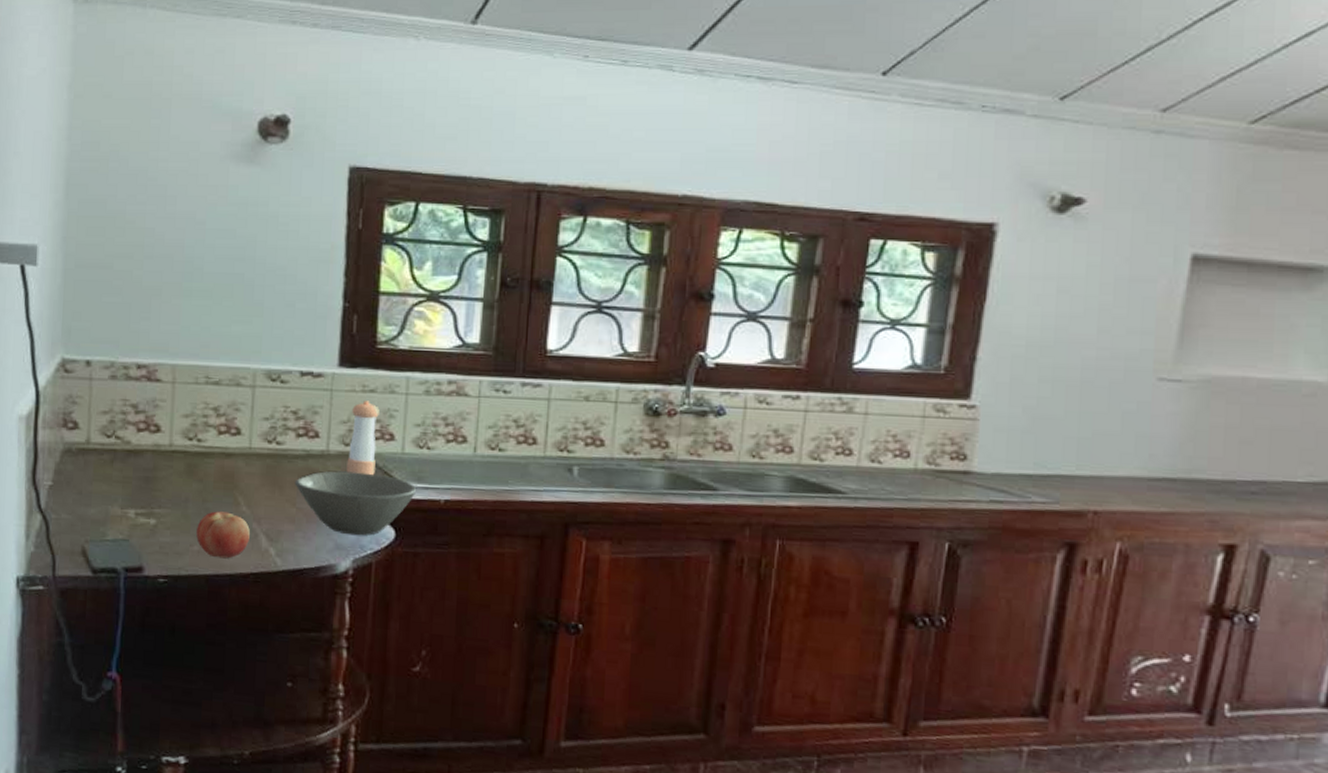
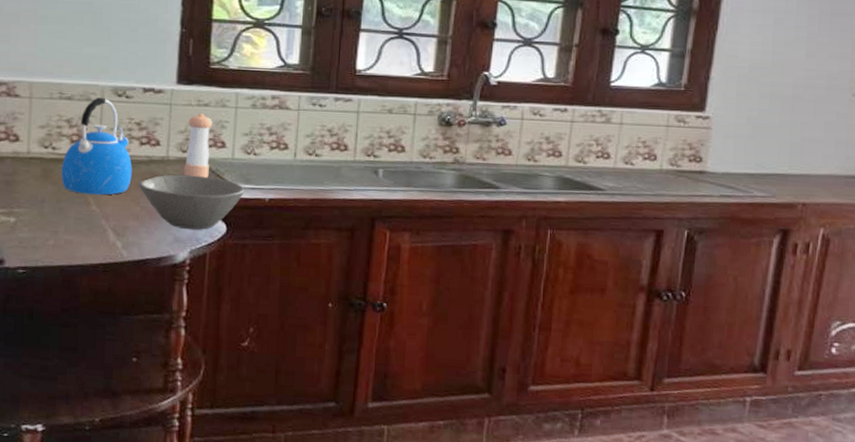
fruit: present [196,511,250,559] -> none [52,210,99,252]
kettle: none [207,382,288,495] -> present [61,97,132,195]

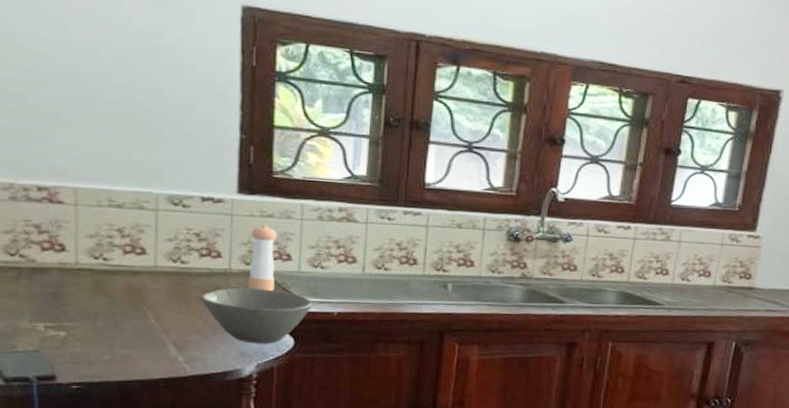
kettle: present [61,97,132,195] -> none [115,206,192,309]

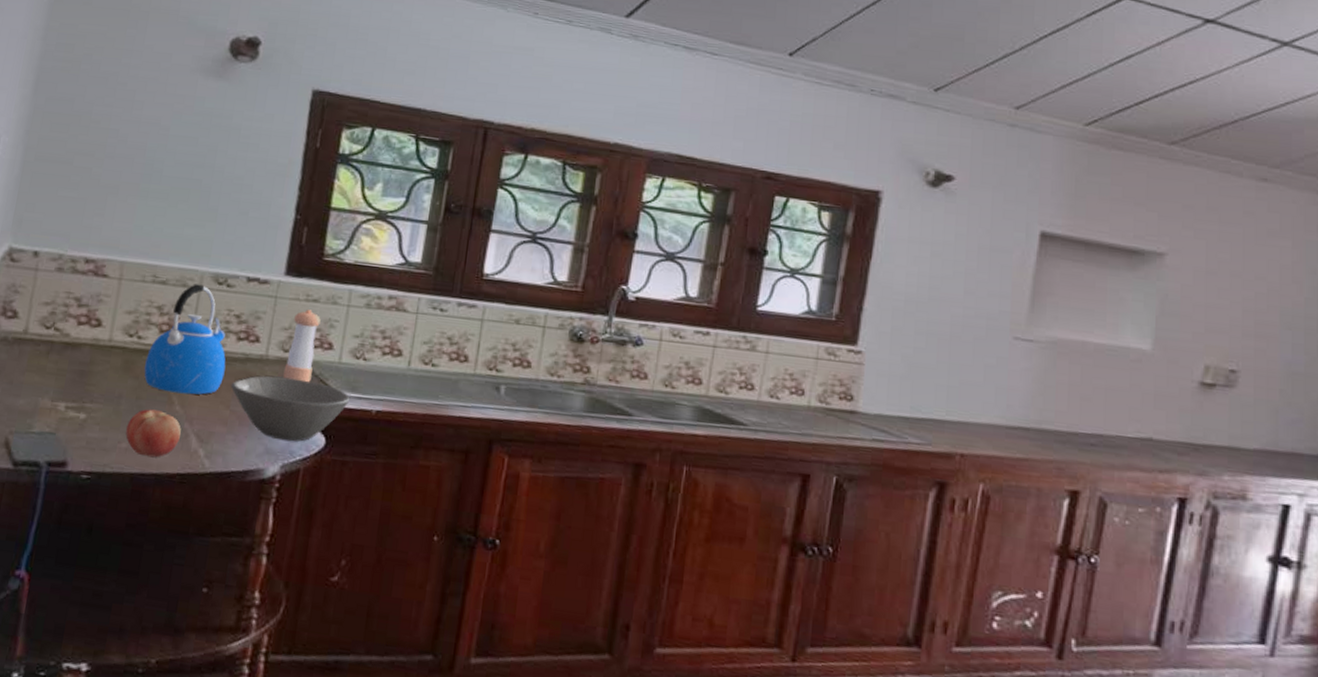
fruit: none [107,324,159,367] -> present [125,409,181,458]
kettle: none [115,206,192,309] -> present [144,284,226,395]

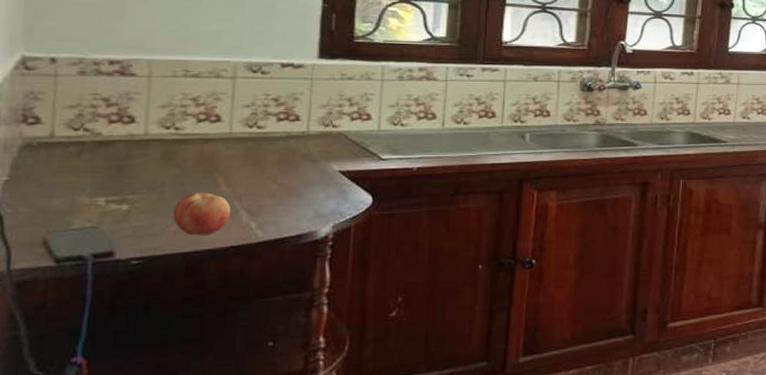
kettle: present [144,284,226,395] -> none [185,74,269,175]
bowl: present [230,375,350,442] -> none [275,149,391,204]
pepper shaker: present [283,309,321,382] -> none [326,87,357,150]

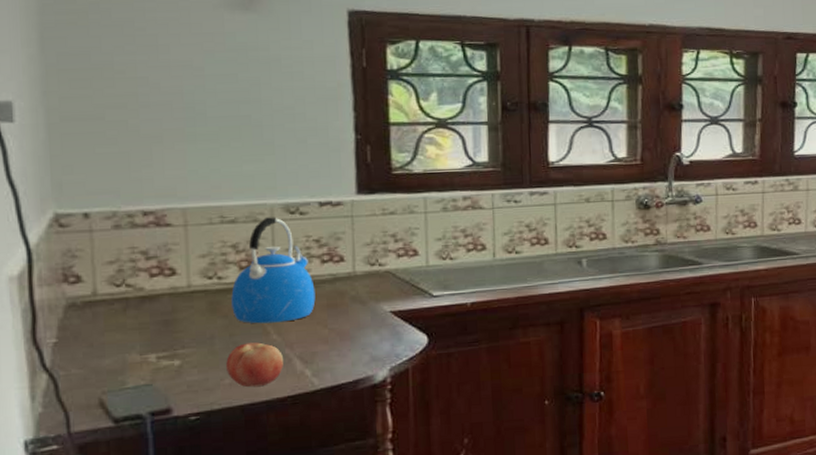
kettle: none [185,74,269,175] -> present [231,217,316,324]

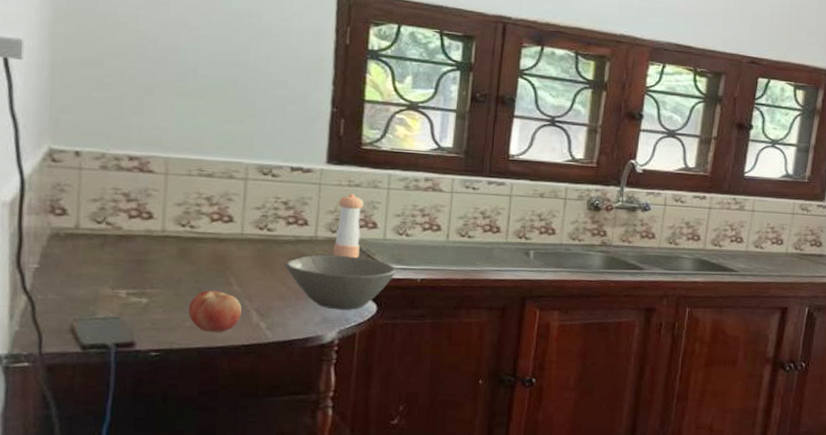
kettle: present [231,217,316,324] -> none [200,175,278,276]
bowl: none [324,287,443,347] -> present [284,254,396,311]
pepper shaker: none [374,222,403,290] -> present [333,193,364,258]

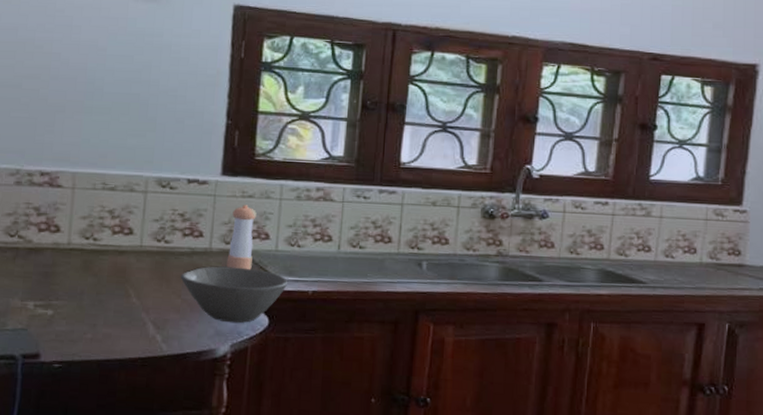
fruit: present [189,290,242,333] -> none [90,302,139,345]

